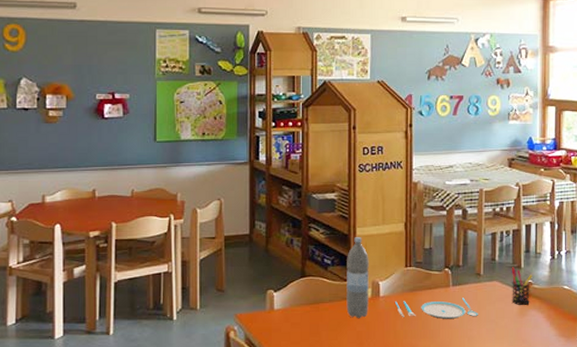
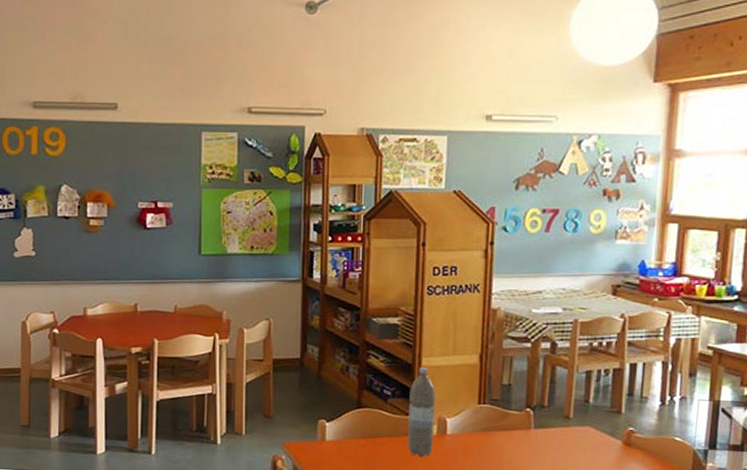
plate: present [394,298,478,319] -> none [463,441,565,465]
pen holder: present [511,267,533,306] -> none [607,411,635,457]

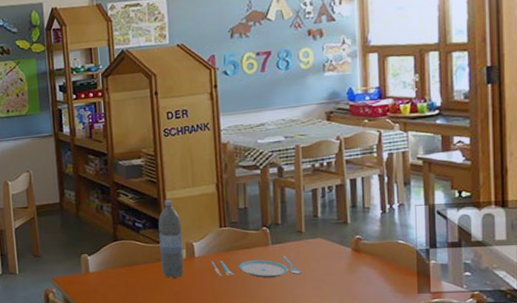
plate: none [463,441,565,465] -> present [210,256,302,277]

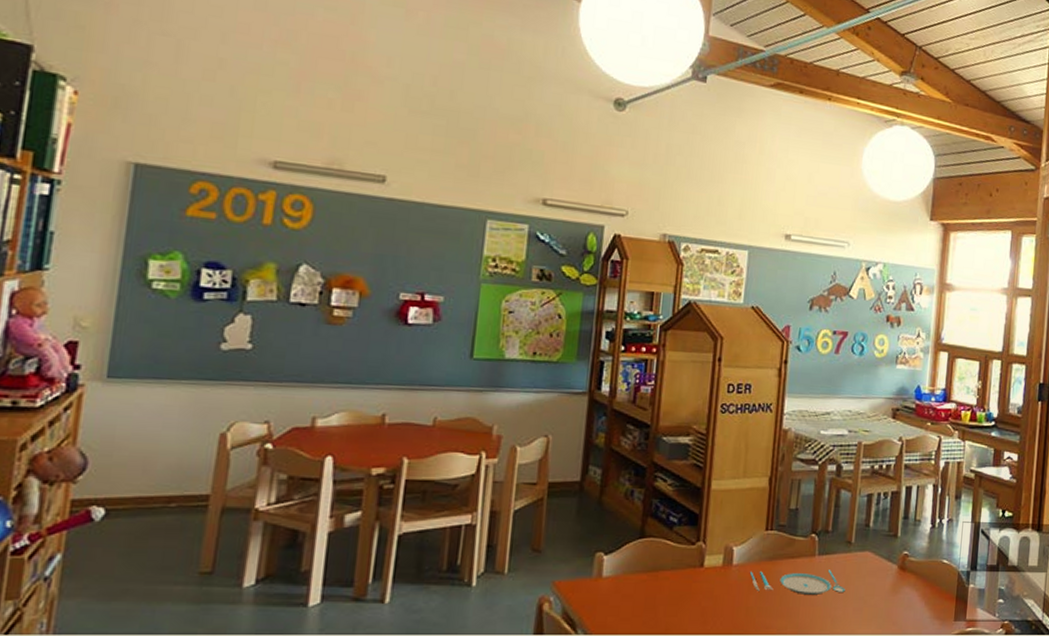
water bottle: present [158,199,184,279] -> none [691,490,724,592]

